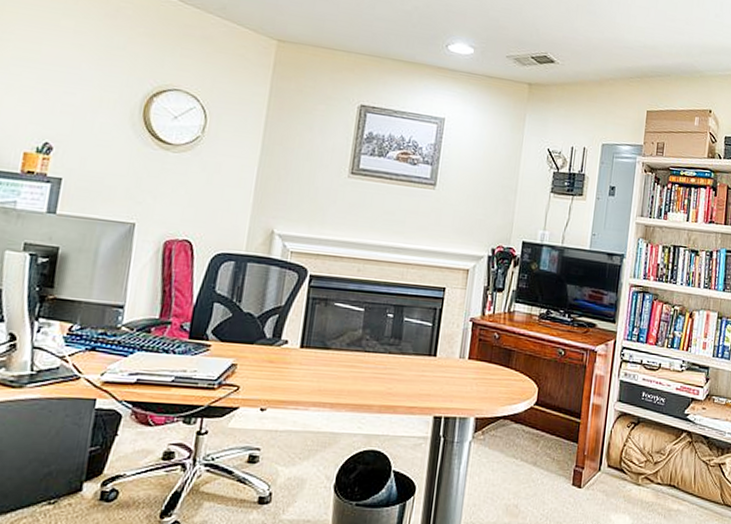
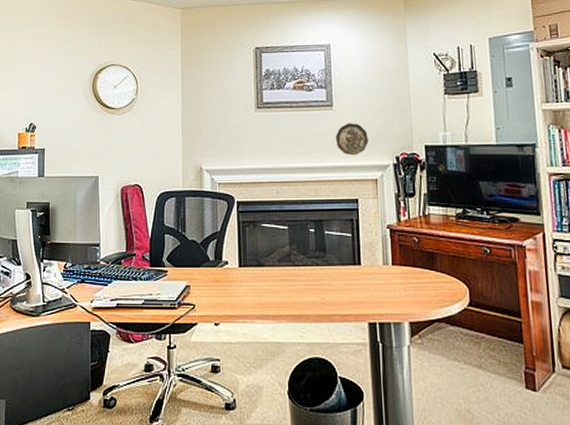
decorative plate: none [432,206,468,242] -> present [335,123,369,156]

